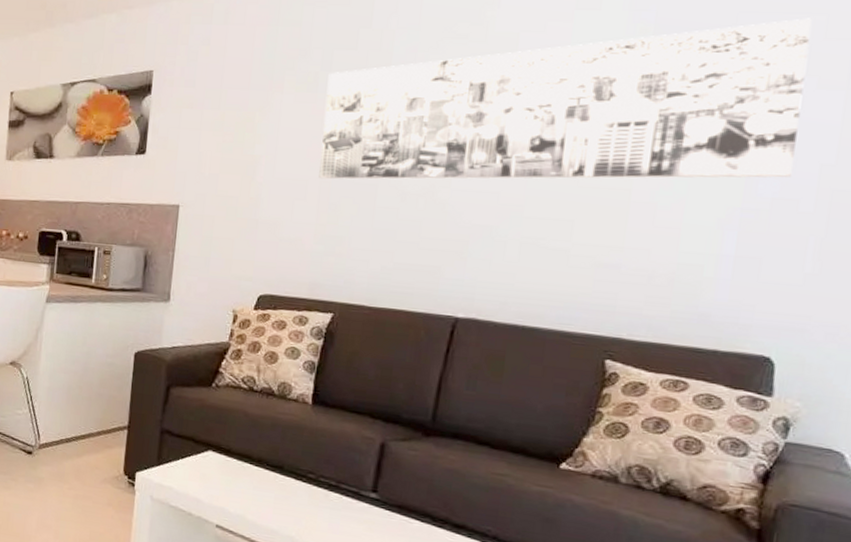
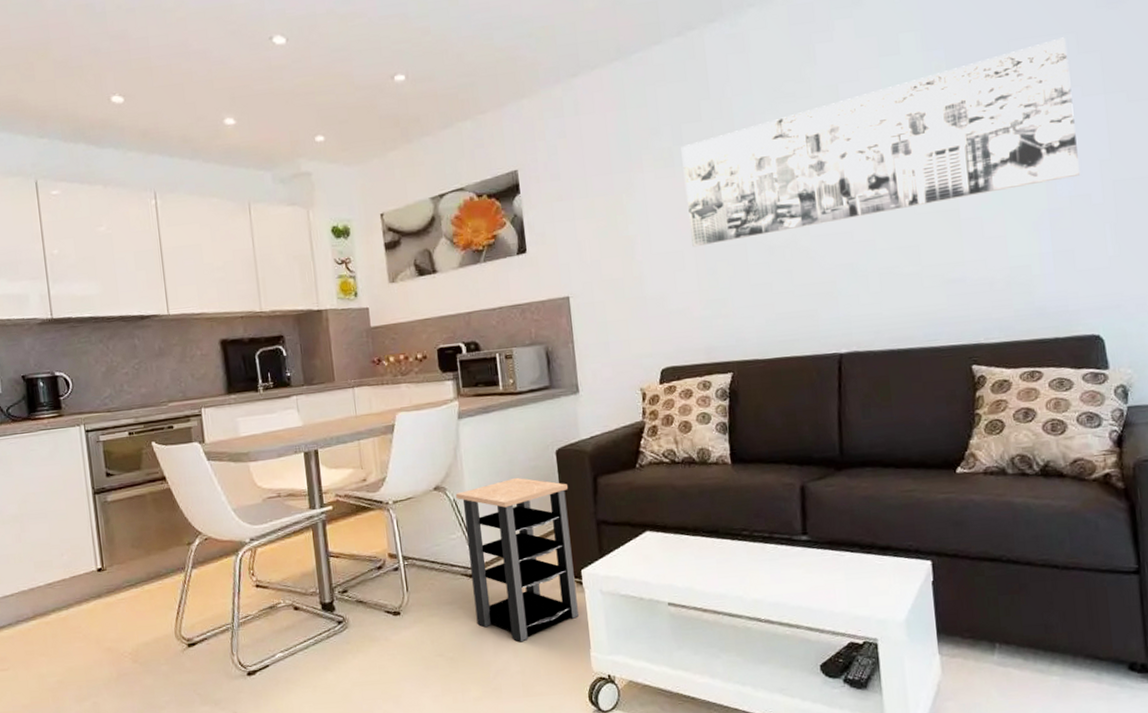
side table: none [25,369,140,526] -> present [455,477,579,642]

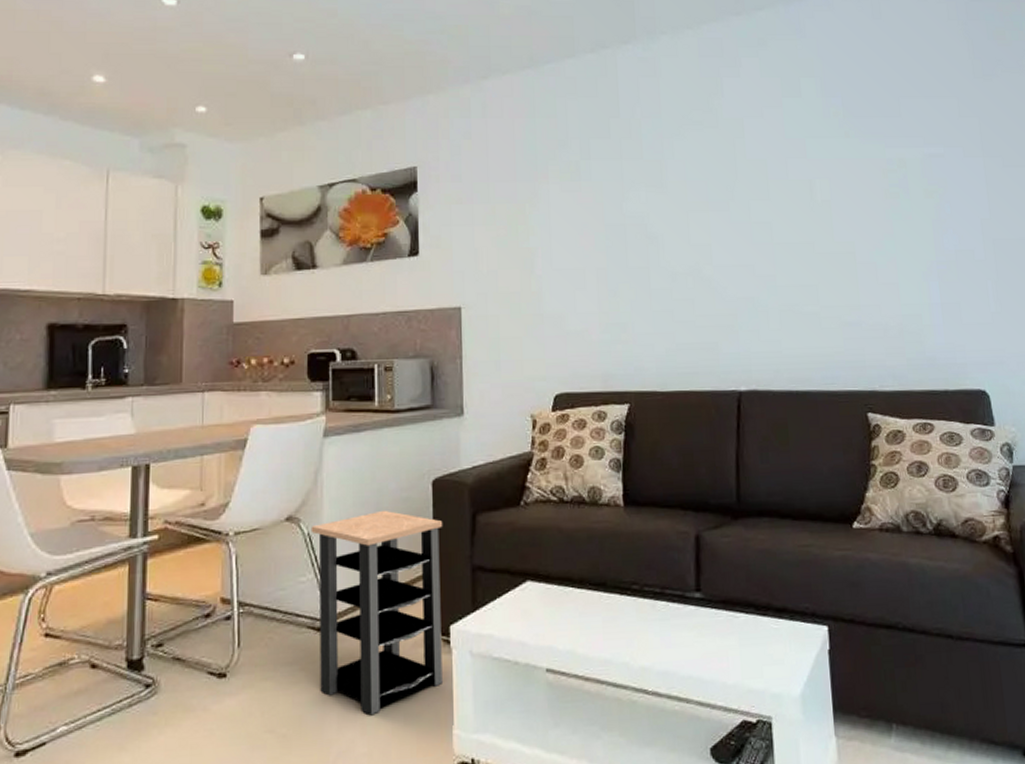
wall art: present [681,37,1080,248] -> none [588,100,963,266]

